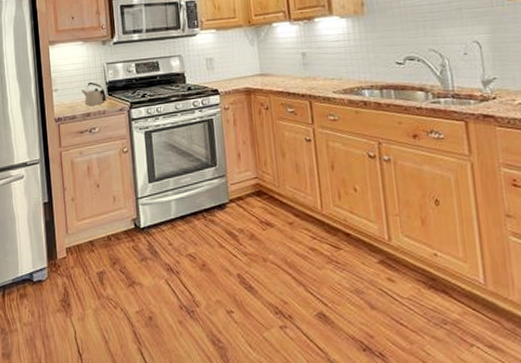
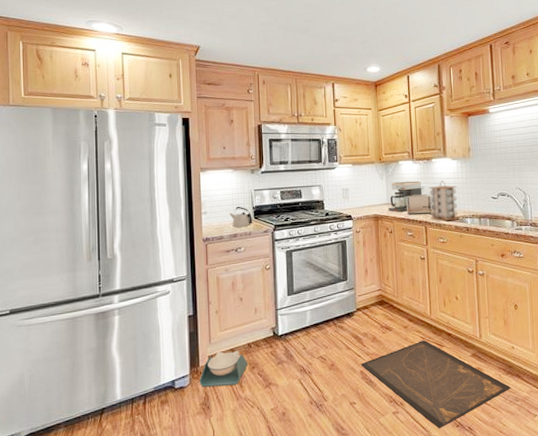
pet bowl: none [57,243,109,282] -> present [199,350,249,387]
doormat: none [238,241,435,352] -> present [361,340,511,429]
coffee maker: none [262,45,304,85] -> present [388,181,423,213]
toaster: none [283,60,319,88] -> present [405,193,433,216]
spice rack: none [312,44,352,95] -> present [429,180,458,222]

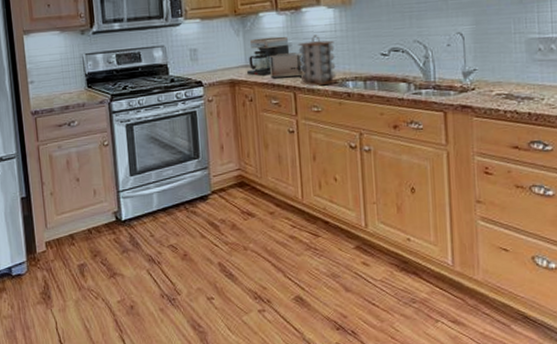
pet bowl: present [199,350,249,387] -> none [37,236,90,275]
kettle: present [230,206,252,228] -> none [59,73,86,99]
doormat: present [361,340,511,429] -> none [219,229,406,331]

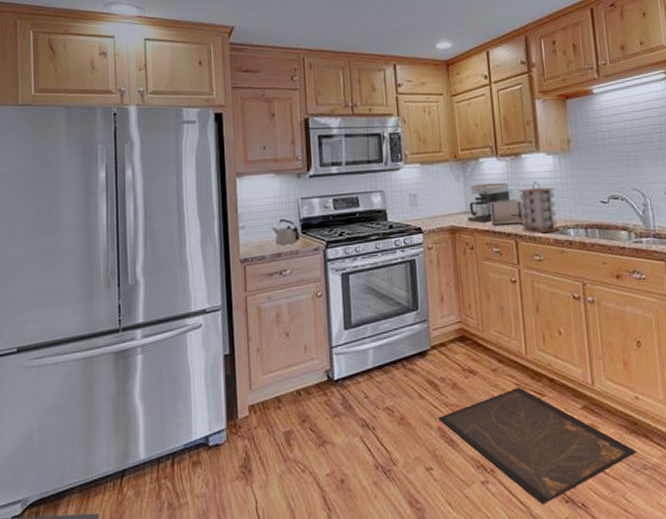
kettle: none [59,73,86,99] -> present [272,218,300,246]
doormat: none [219,229,406,331] -> present [438,388,636,505]

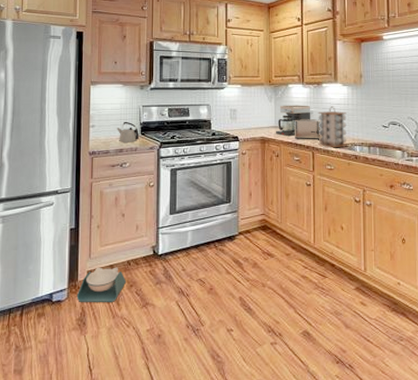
pet bowl: none [238,398,298,445] -> present [76,267,127,302]
doormat: present [438,388,636,505] -> none [240,270,395,364]

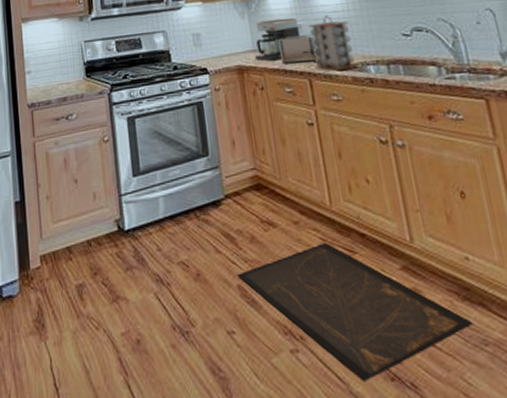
pet bowl: present [76,267,127,302] -> none [30,249,89,297]
kettle: present [117,121,139,143] -> none [57,62,84,90]
doormat: none [240,270,395,364] -> present [238,243,473,382]

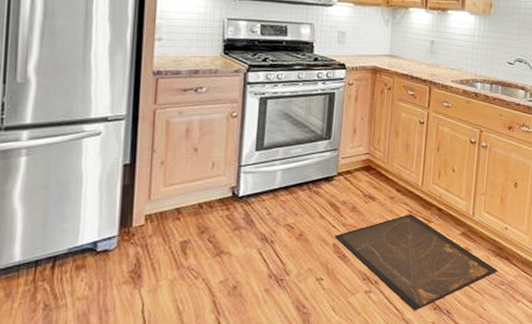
coffee maker: present [255,17,301,62] -> none [390,31,433,68]
toaster: present [277,34,319,65] -> none [410,47,443,74]
spice rack: present [308,15,356,72] -> none [437,36,471,84]

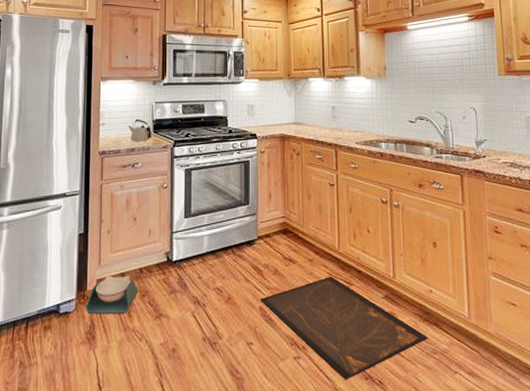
pet bowl: none [129,210,197,251] -> present [85,275,139,314]
kettle: none [192,36,221,64] -> present [128,119,151,142]

